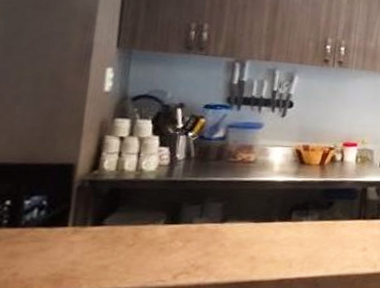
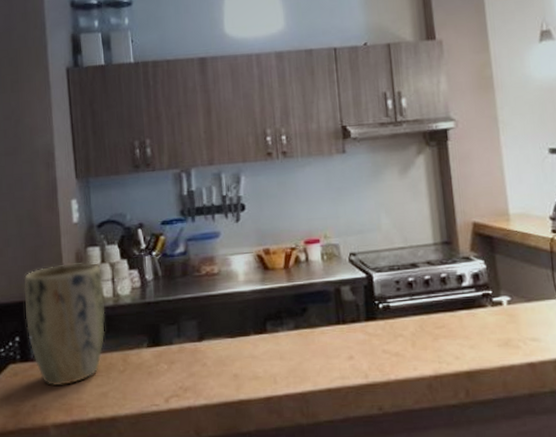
plant pot: none [22,131,128,256] -> present [23,262,105,387]

